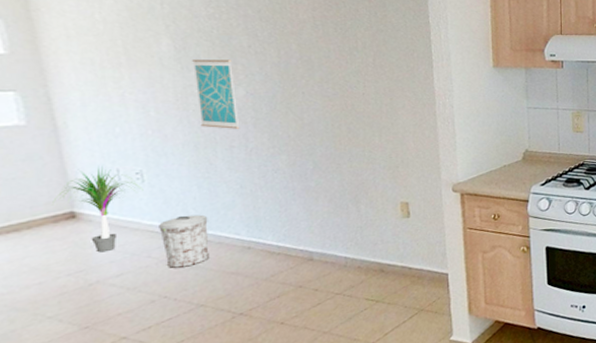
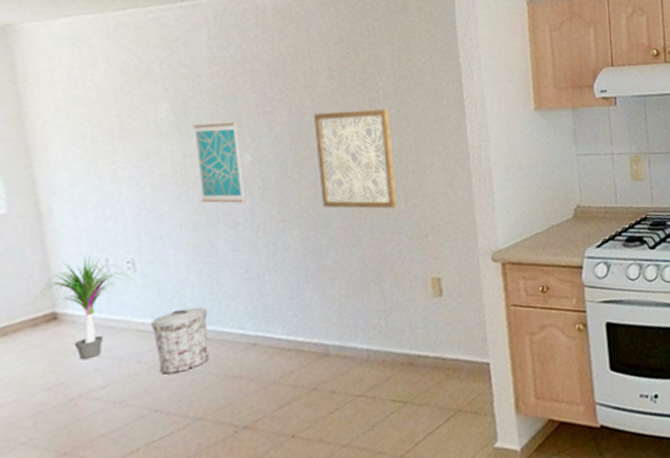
wall art: none [299,55,372,142] -> present [313,108,397,209]

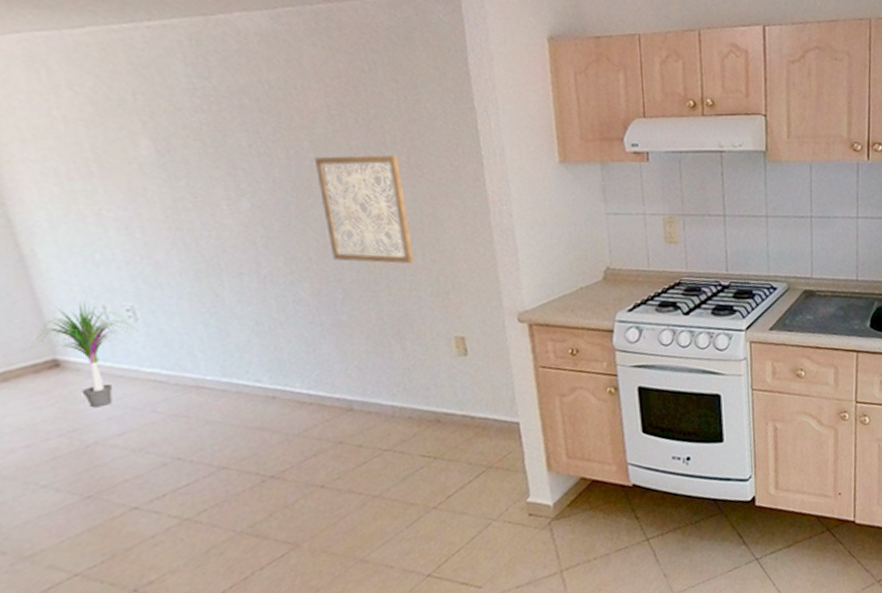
trash can: present [151,307,210,374] -> none [161,358,228,424]
wall art: present [193,122,246,203] -> none [180,163,248,252]

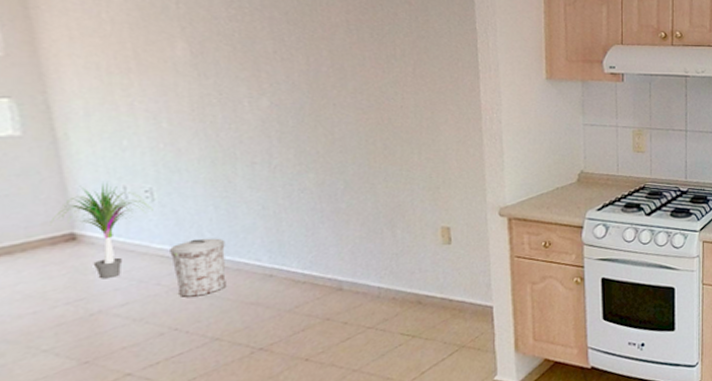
trash can: none [161,358,228,424] -> present [170,238,228,297]
wall art: present [313,154,414,264] -> none [330,63,411,160]

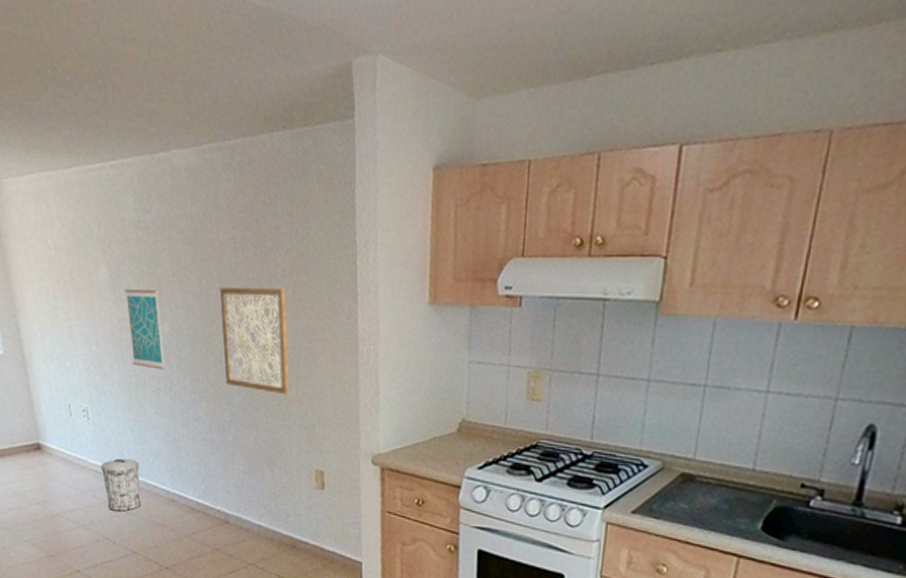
potted plant: present [50,182,153,279] -> none [24,399,89,486]
wall art: none [210,65,263,143] -> present [125,289,165,370]
wall art: none [330,63,411,160] -> present [219,285,289,394]

